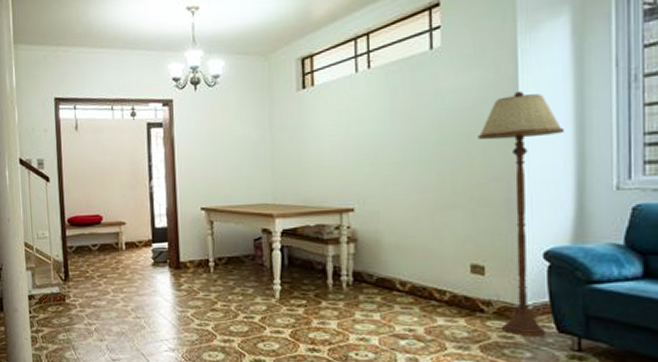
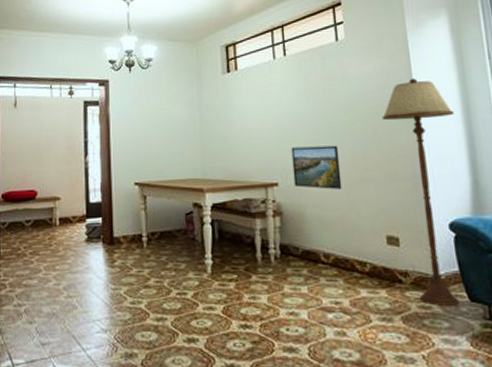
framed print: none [370,168,425,215] -> present [291,145,342,189]

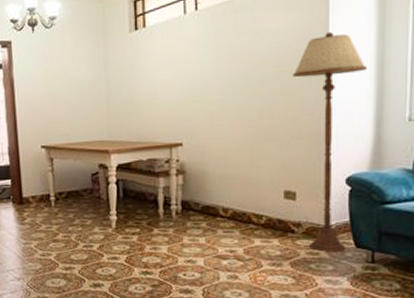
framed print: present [291,145,342,189] -> none [197,104,246,148]

